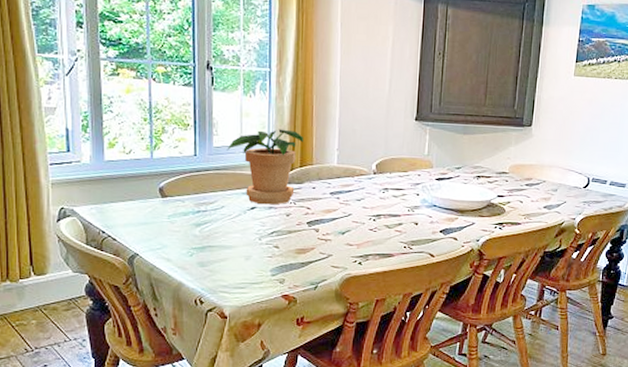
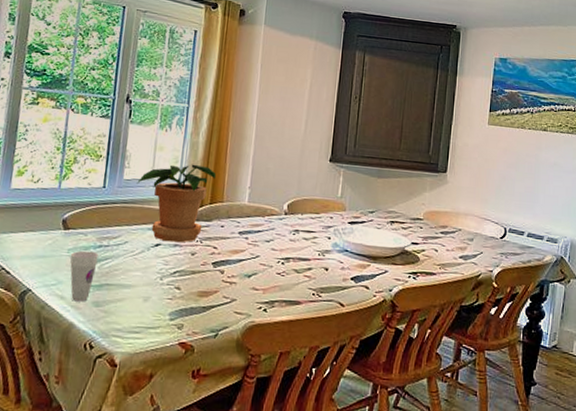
cup: none [171,216,198,263] -> present [70,250,99,302]

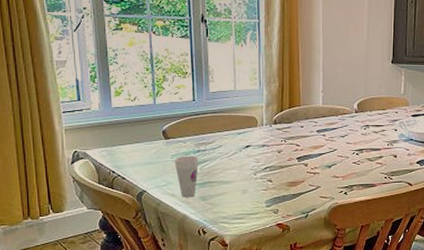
potted plant: present [137,164,217,243] -> none [222,74,292,143]

